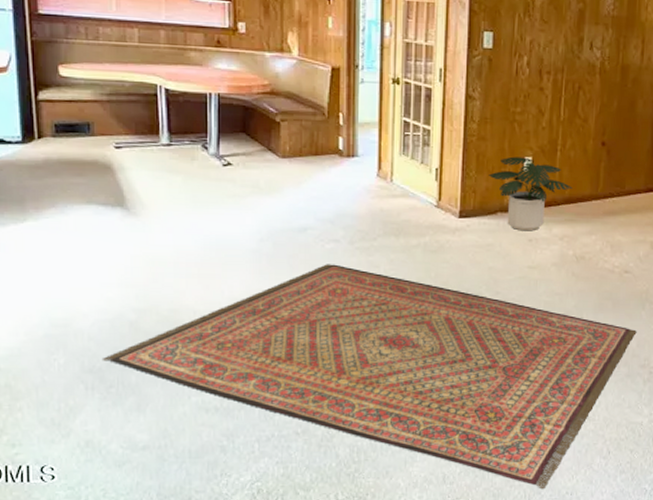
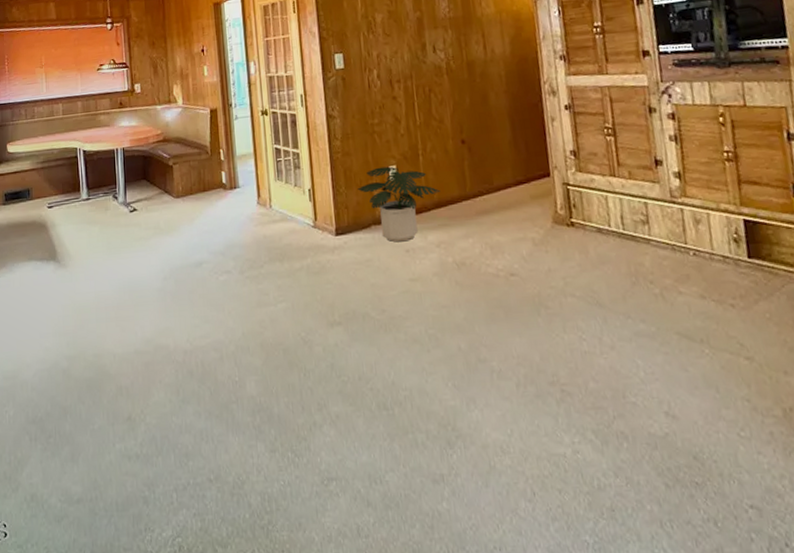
area rug: present [101,264,637,490] -> none [42,295,537,544]

